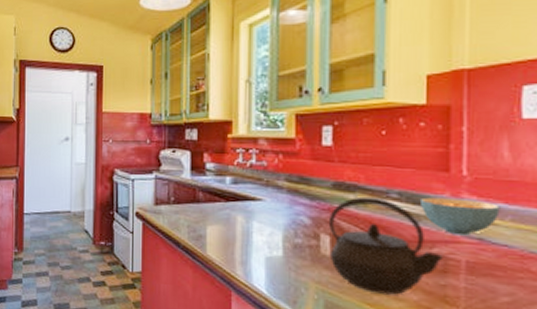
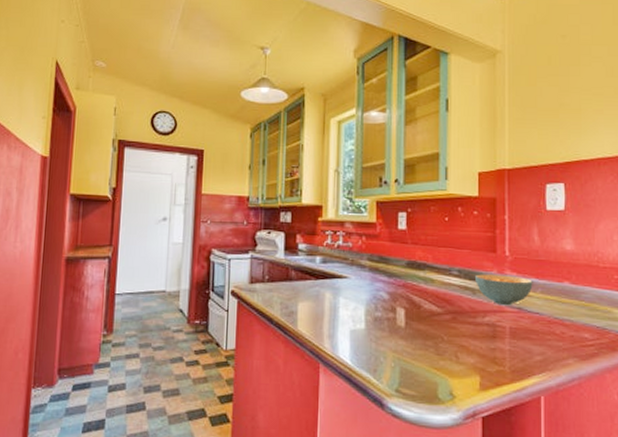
kettle: present [329,196,444,295] -> none [404,274,494,359]

